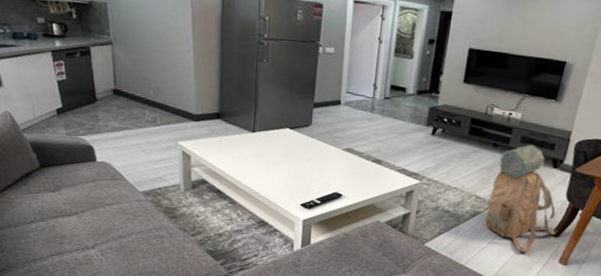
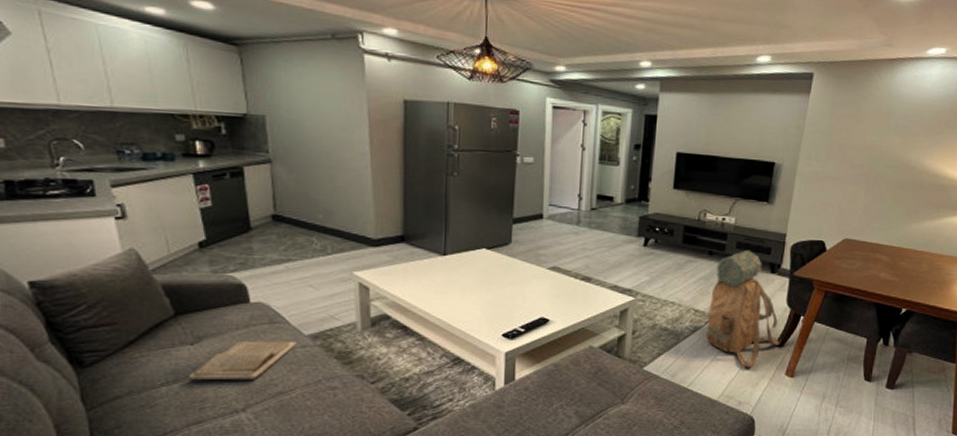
book: none [51,193,133,224] -> present [188,340,297,381]

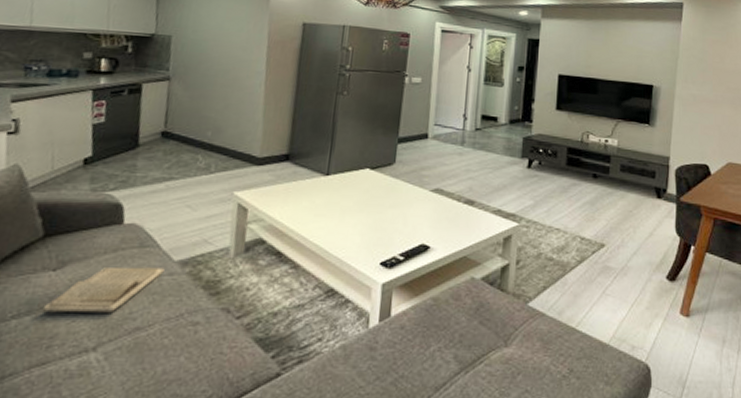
backpack: present [706,249,781,367] -> none [593,173,673,305]

